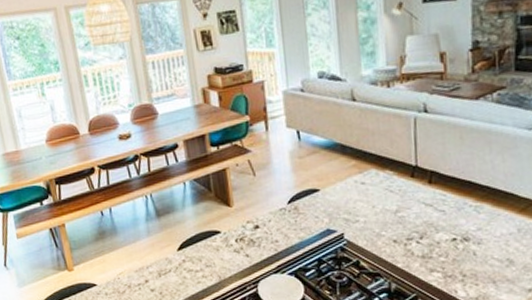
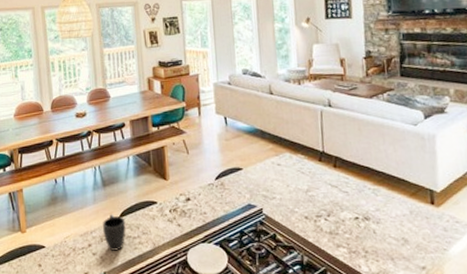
mug: none [160,247,187,286] -> present [103,214,126,251]

